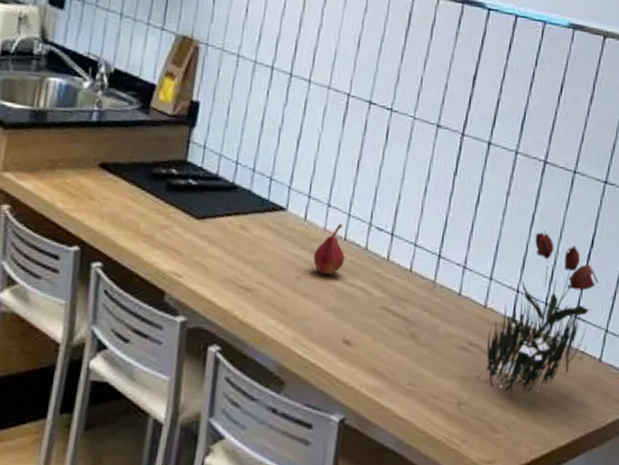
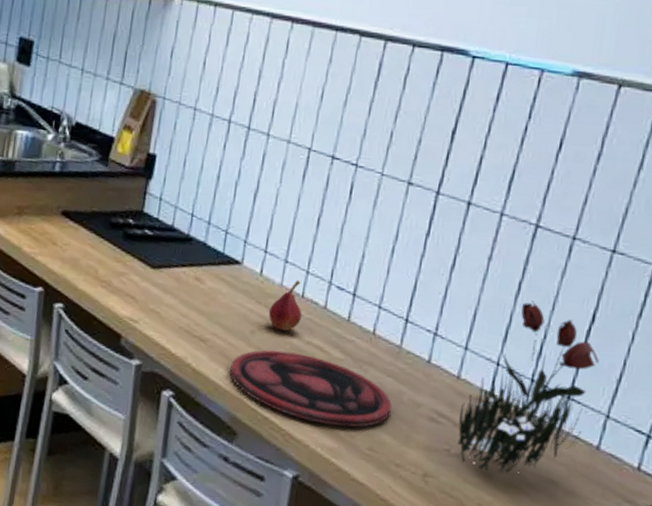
plate: none [277,294,429,365] -> present [230,350,392,428]

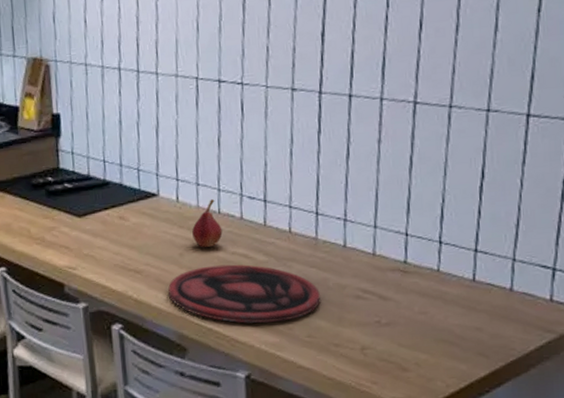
flower: present [458,300,599,473] -> none [381,171,496,332]

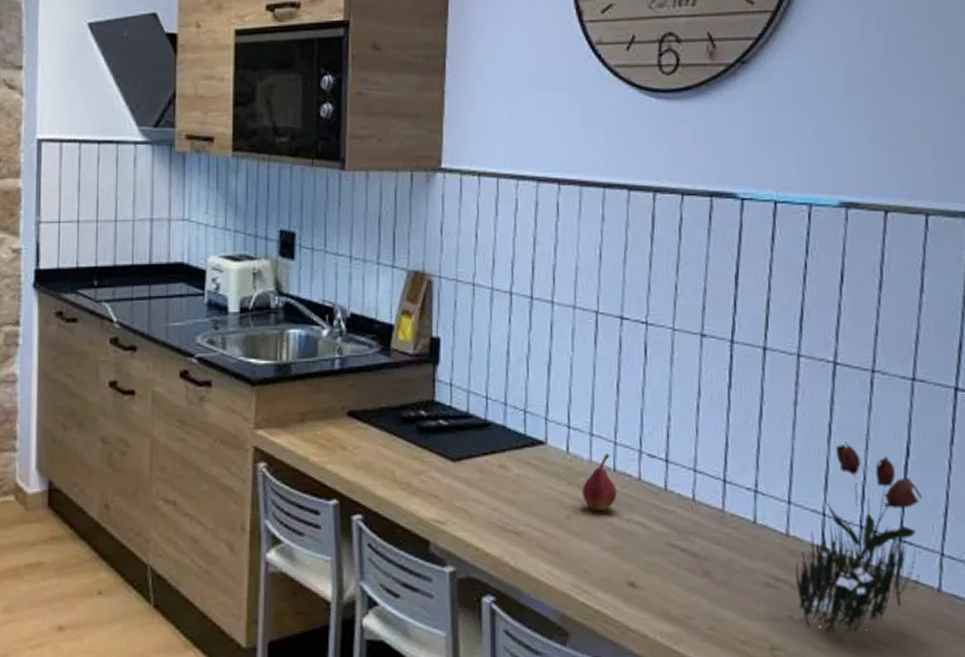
plate: present [168,264,320,323] -> none [551,533,725,609]
flower: none [381,171,496,332] -> present [795,442,922,633]

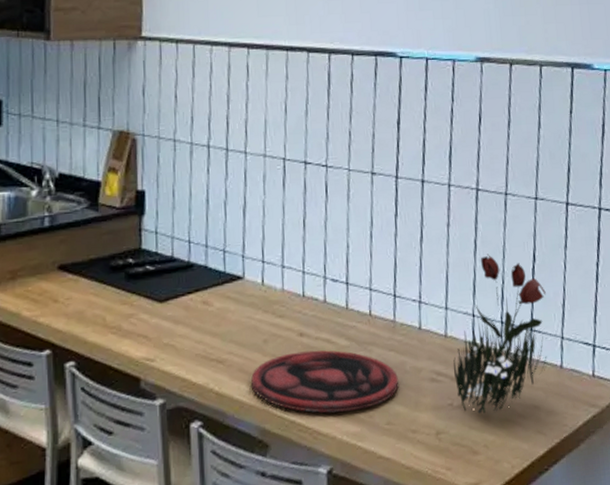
plate: none [551,533,725,609] -> present [251,350,399,413]
fruit: present [582,452,617,511] -> none [277,281,307,334]

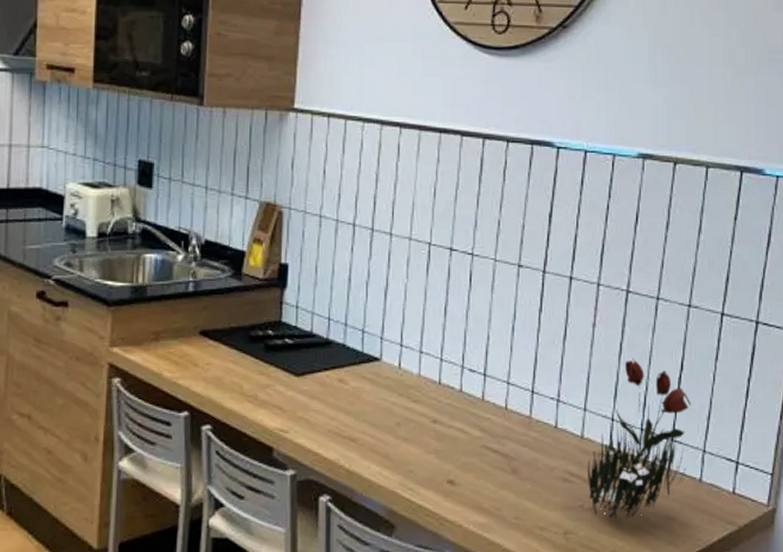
plate: present [251,350,399,413] -> none [382,438,529,502]

